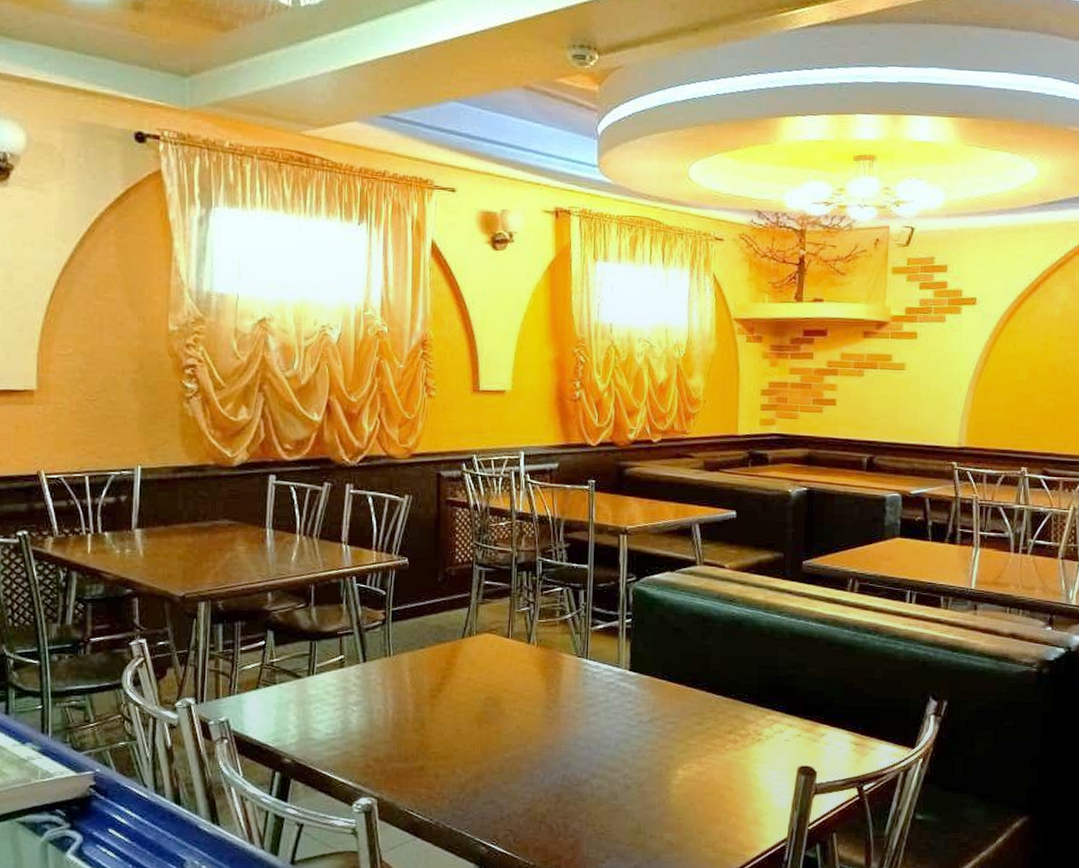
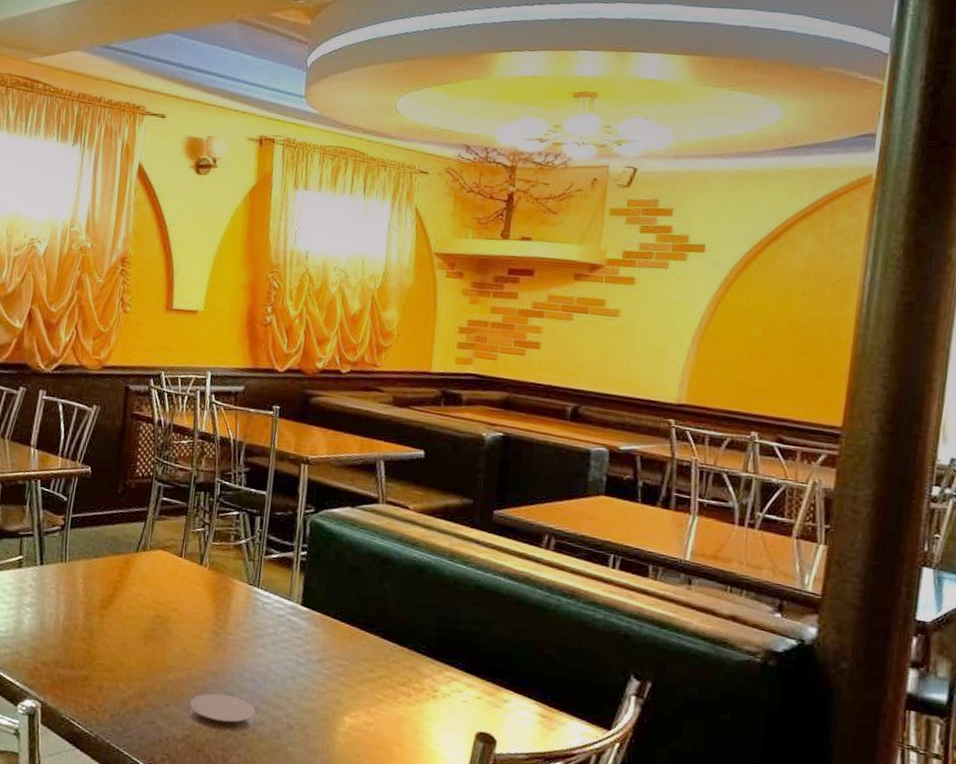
coaster: none [528,764,593,799] -> present [189,693,256,731]

